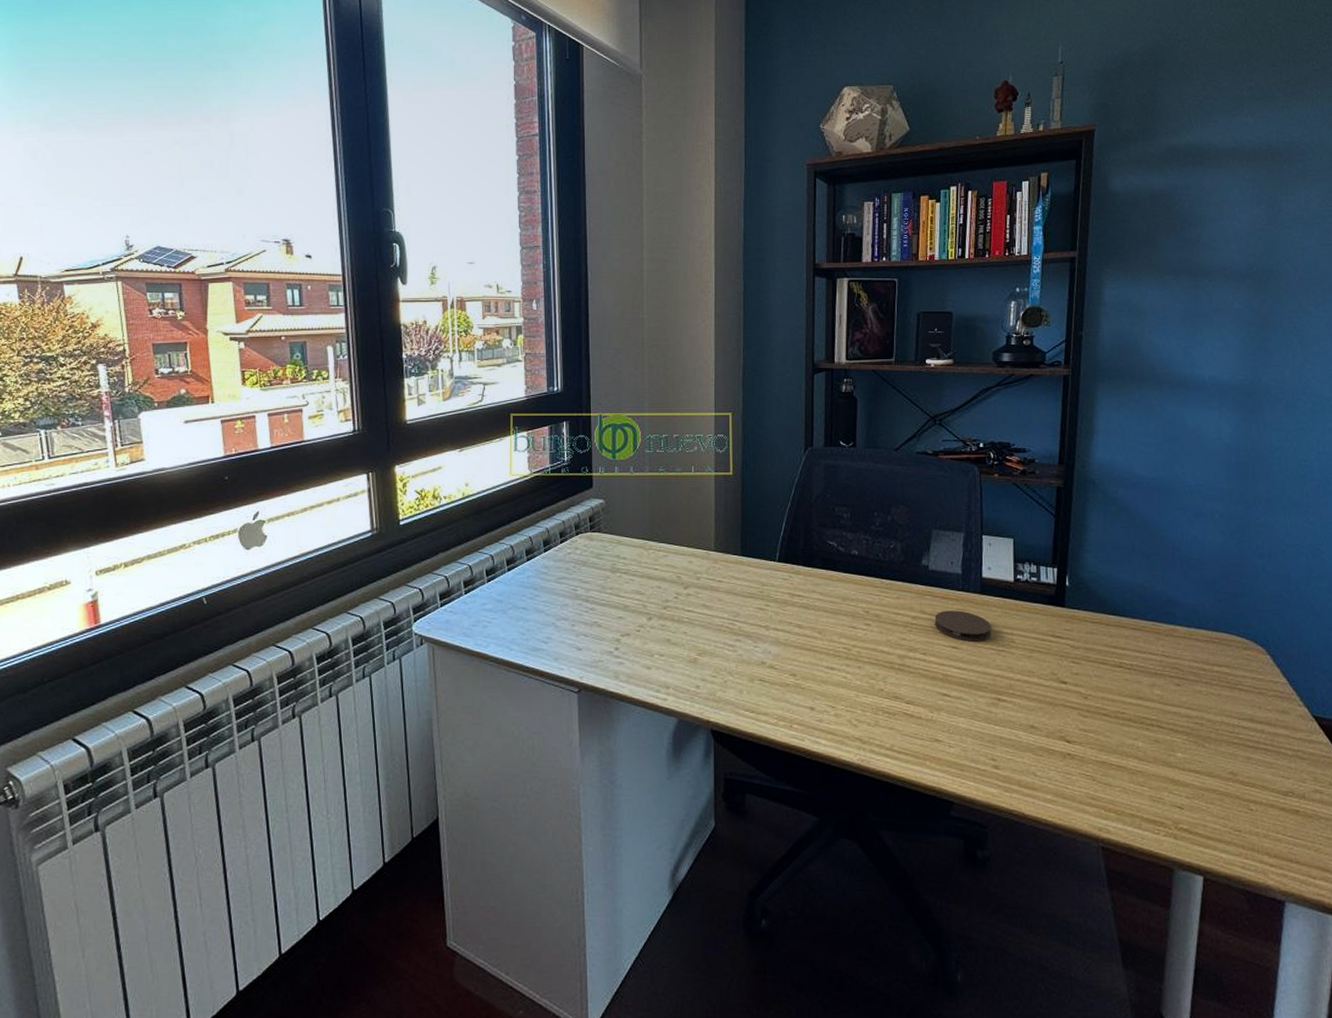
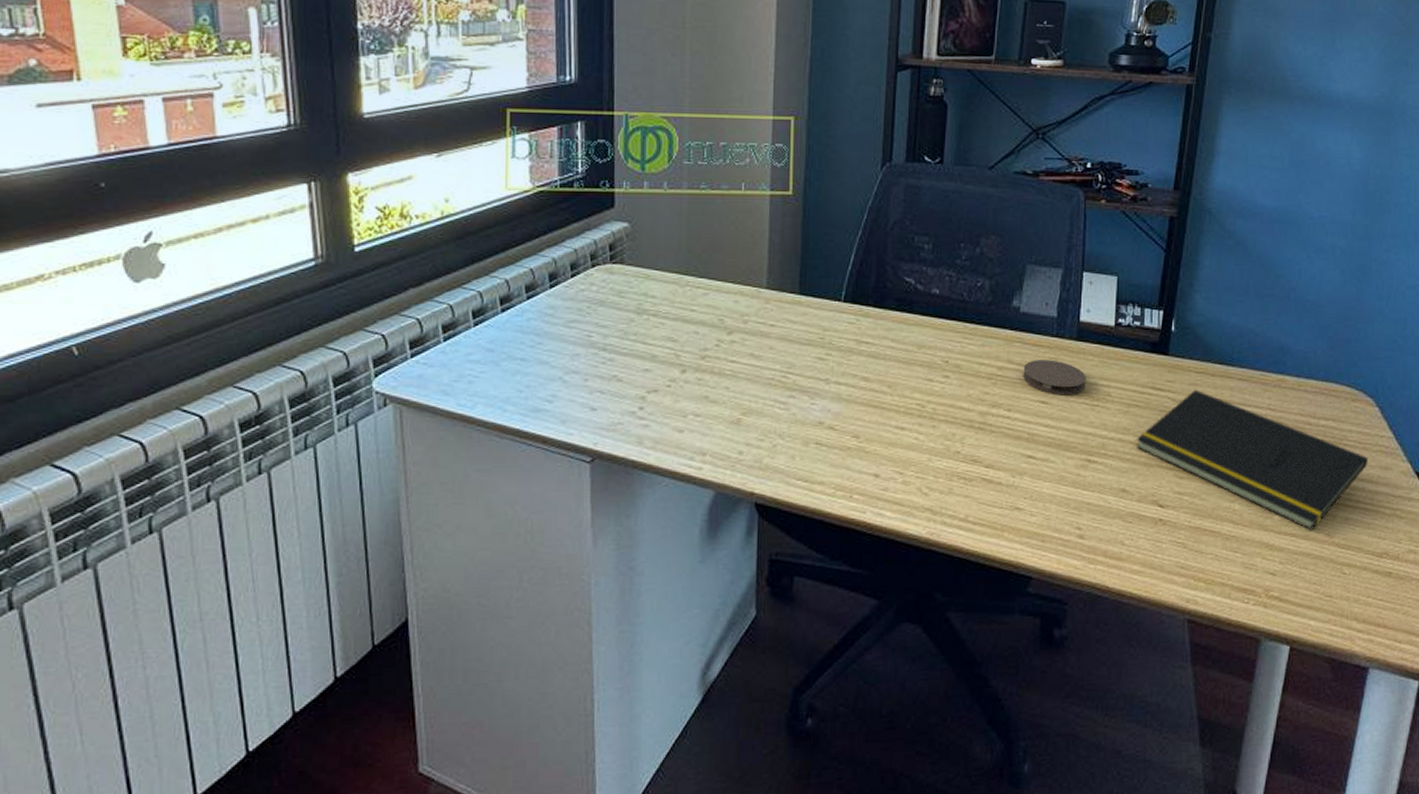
notepad: none [1040,637,1265,769] -> present [1135,389,1368,531]

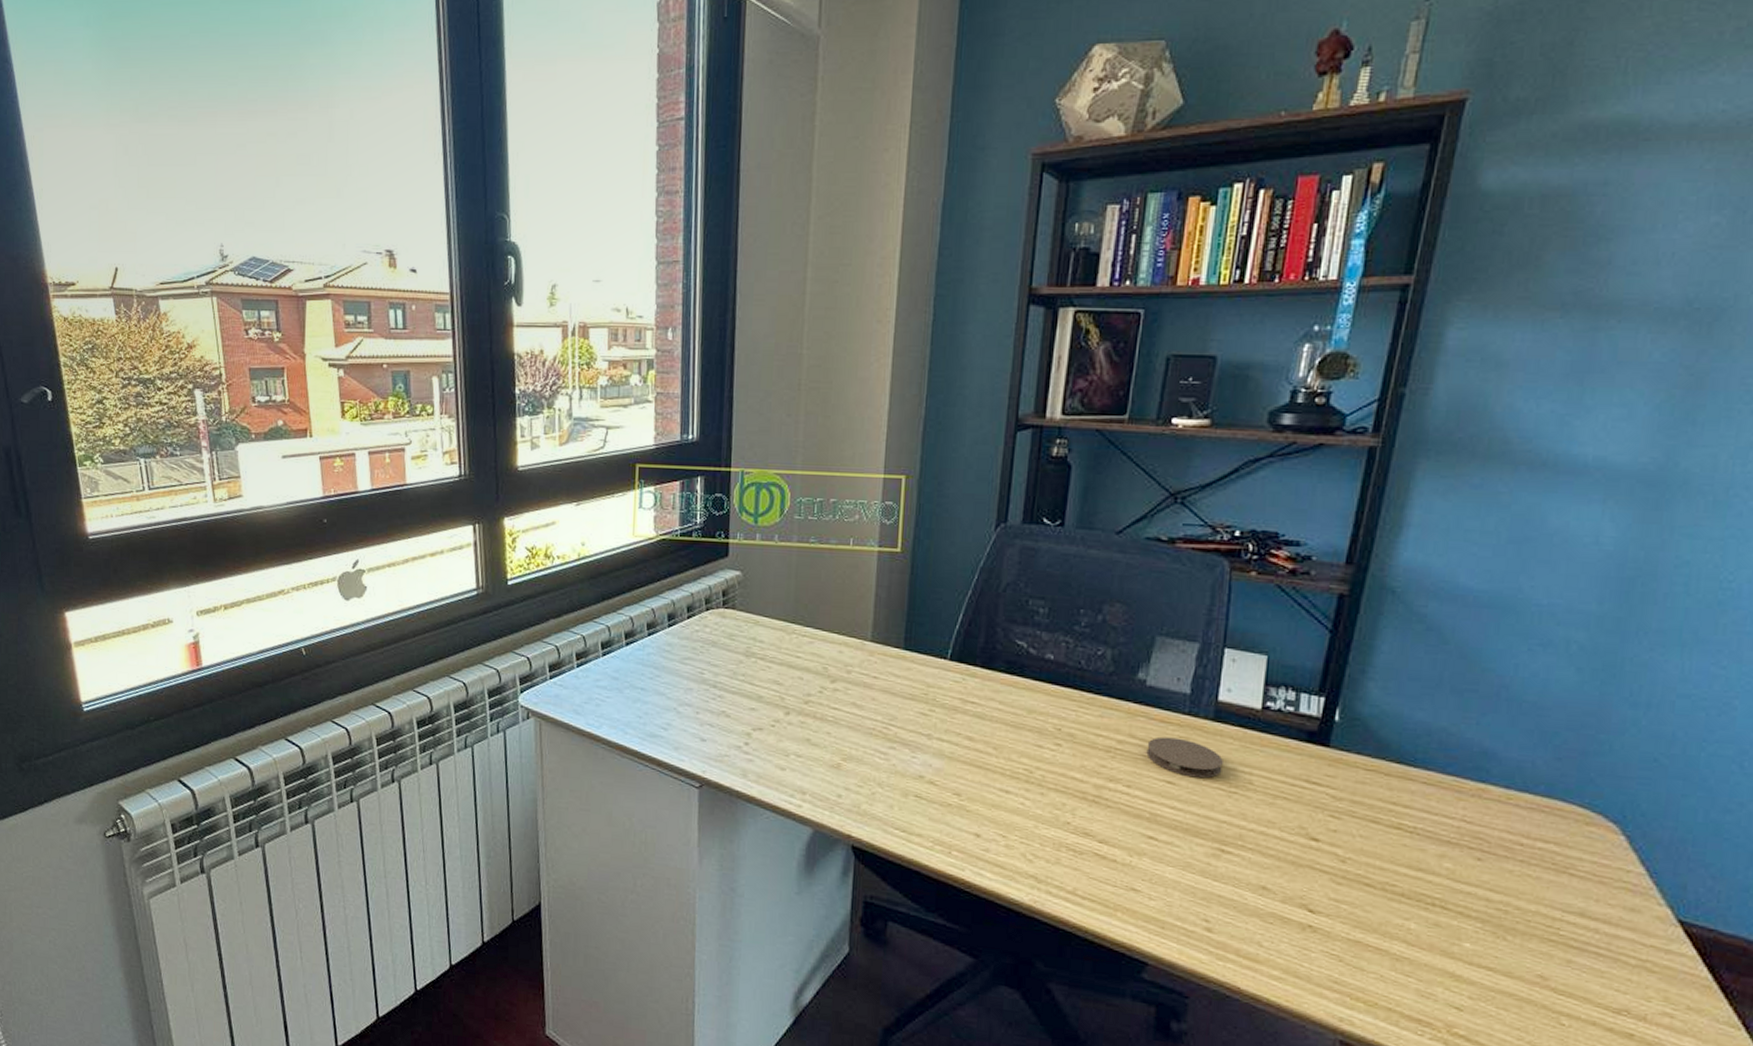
notepad: present [1135,389,1368,531] -> none [1281,788,1605,968]

